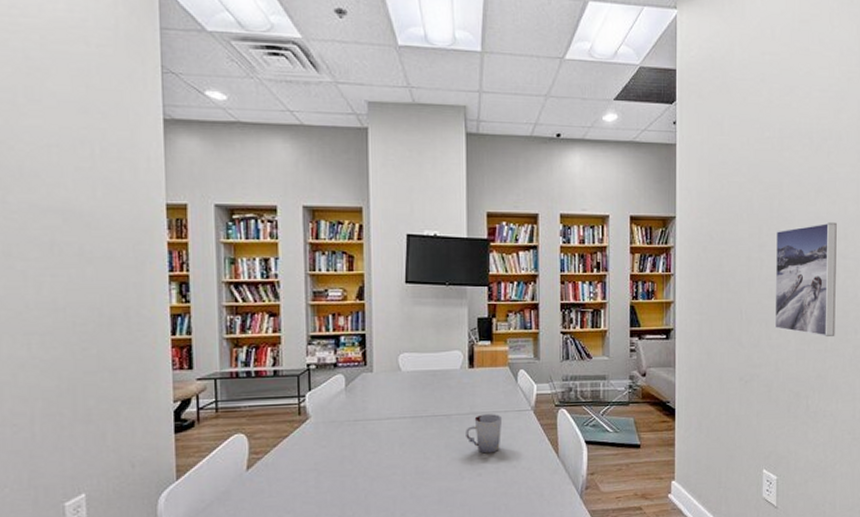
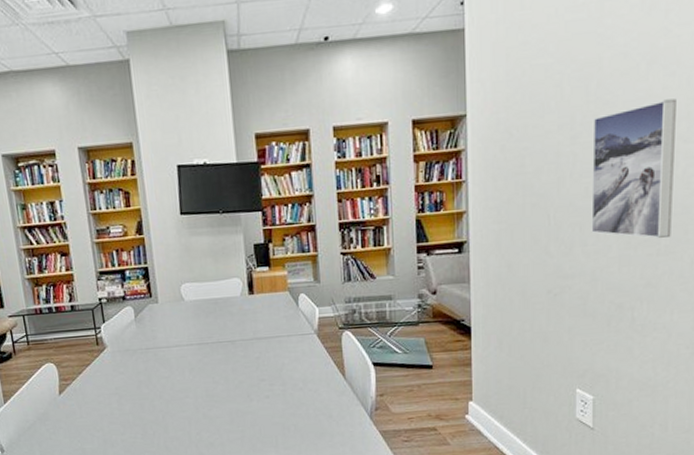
cup: present [466,414,503,454] -> none [250,338,286,377]

